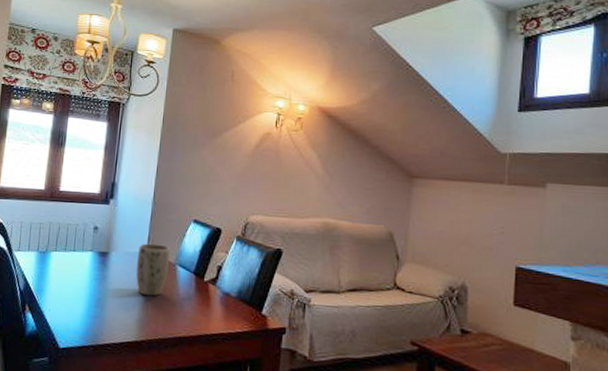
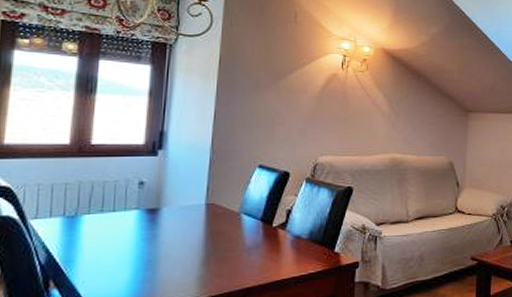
plant pot: present [136,243,170,296] -> none [193,194,233,250]

